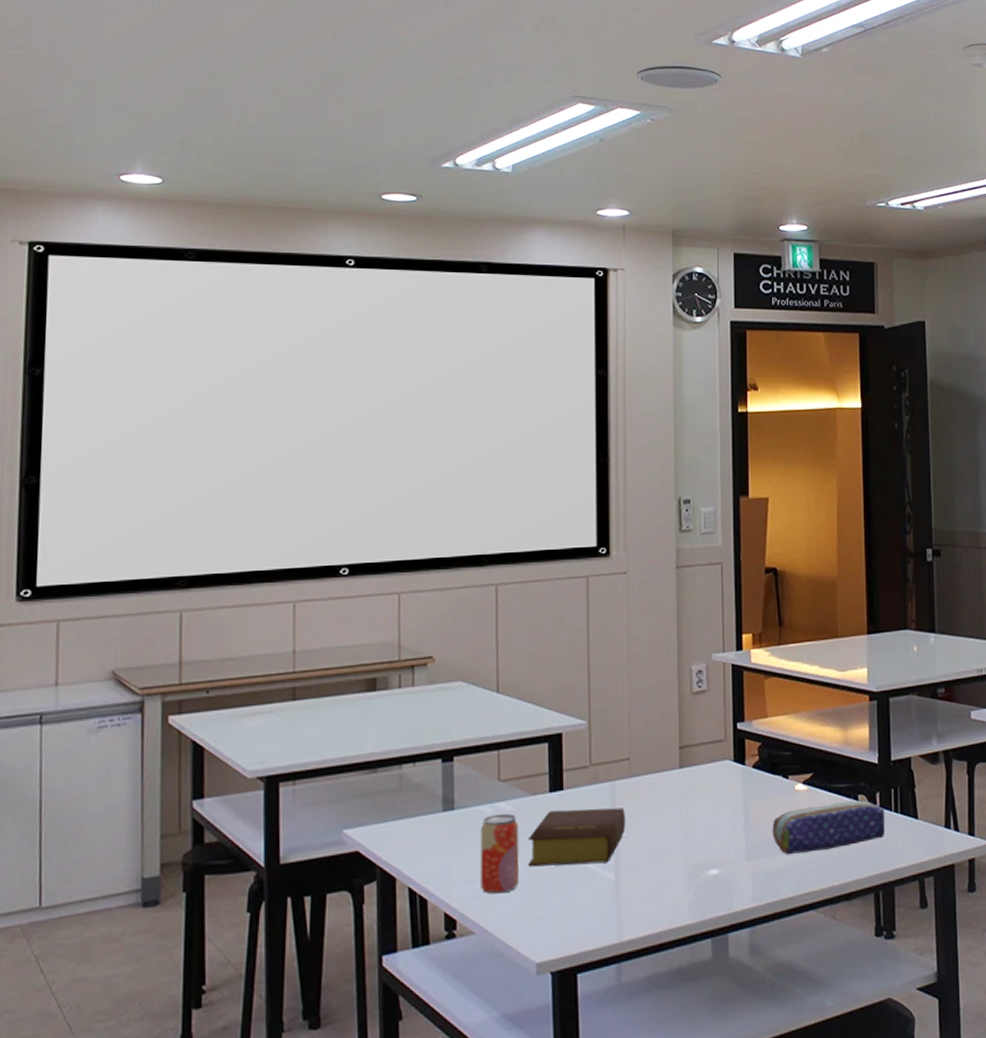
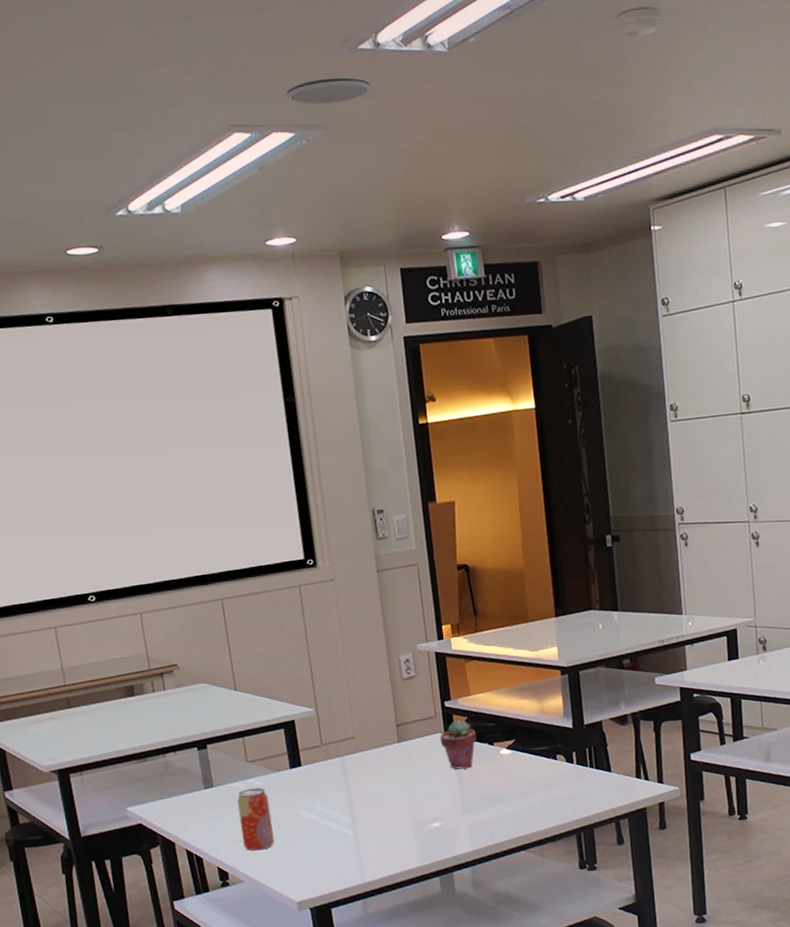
bible: present [527,807,626,867] -> none [277,777,358,829]
potted succulent: none [728,746,770,806] -> present [439,720,477,770]
pencil case: present [772,800,886,855] -> none [483,759,583,808]

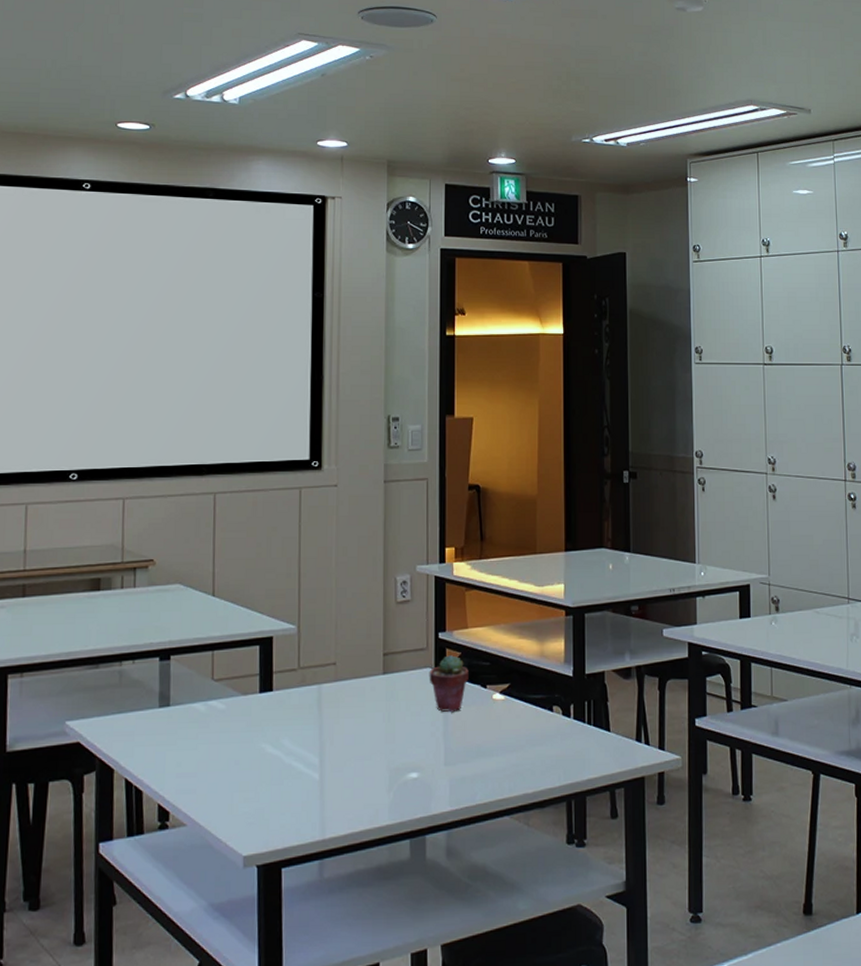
beverage can: present [237,787,275,851] -> none [192,712,230,788]

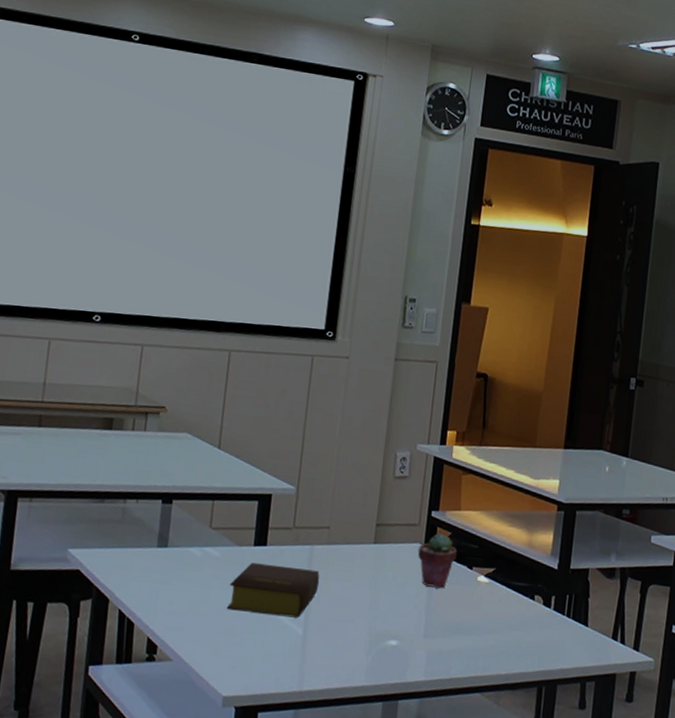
bible: none [238,710,332,764] -> present [227,562,320,618]

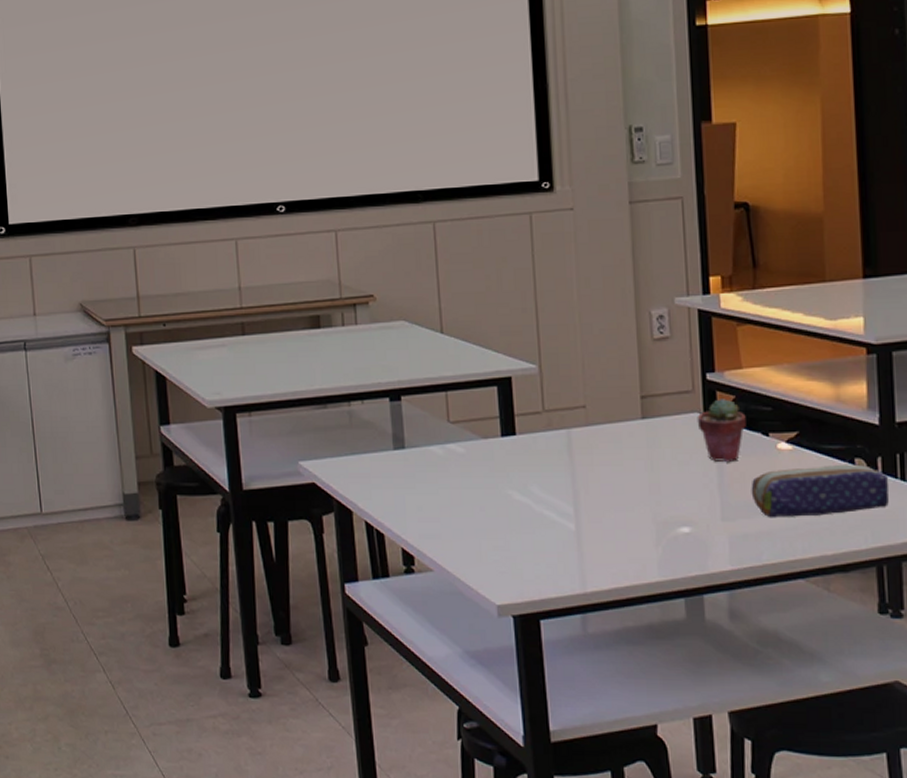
bible: present [227,562,320,618] -> none [481,455,585,512]
pencil case: none [450,598,558,641] -> present [751,464,890,518]

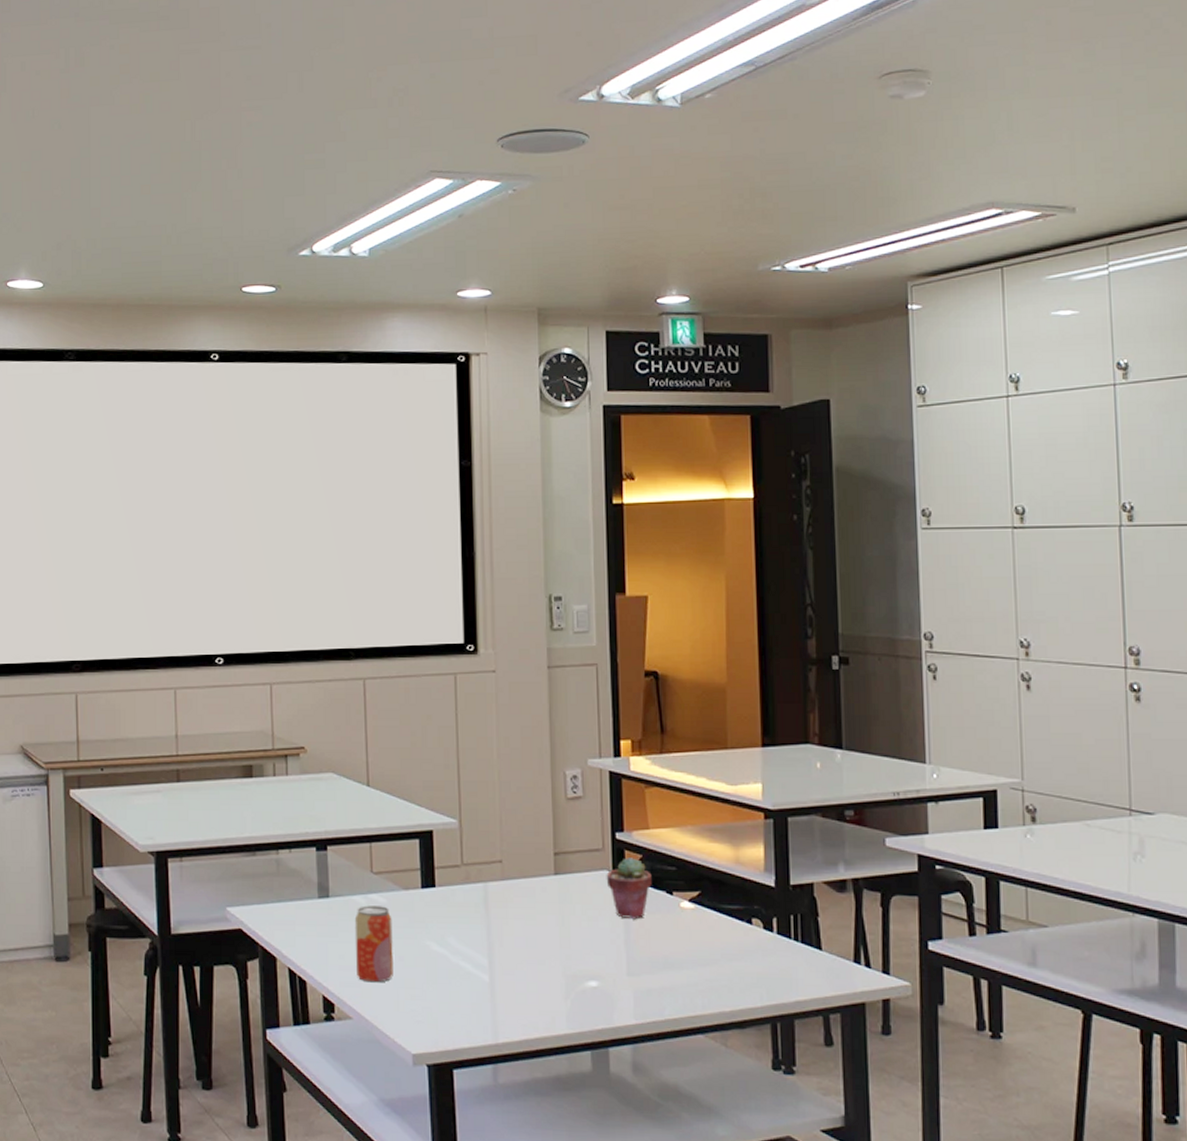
beverage can: none [432,456,475,534] -> present [354,905,393,983]
pencil case: present [751,464,890,518] -> none [655,923,784,975]

